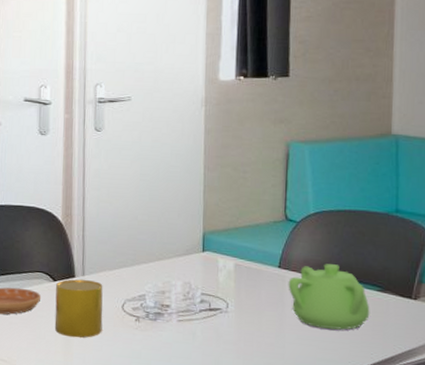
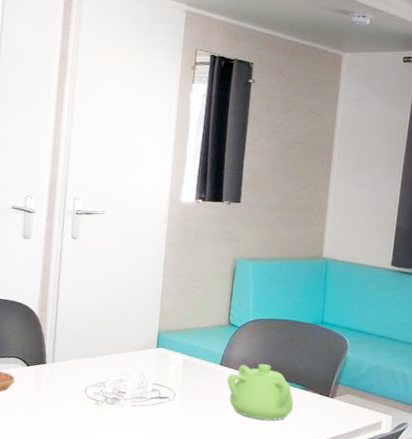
cup: present [55,279,103,338] -> none [26,365,70,417]

